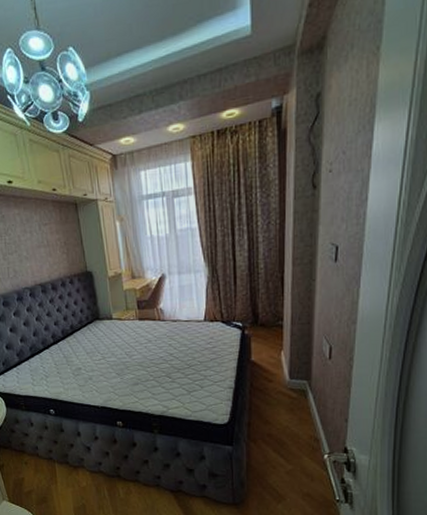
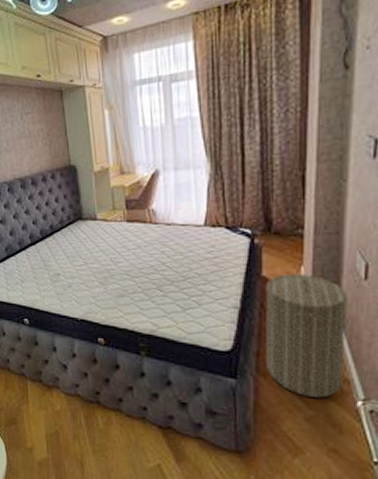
laundry hamper: none [254,356,316,455] -> present [266,272,347,398]

